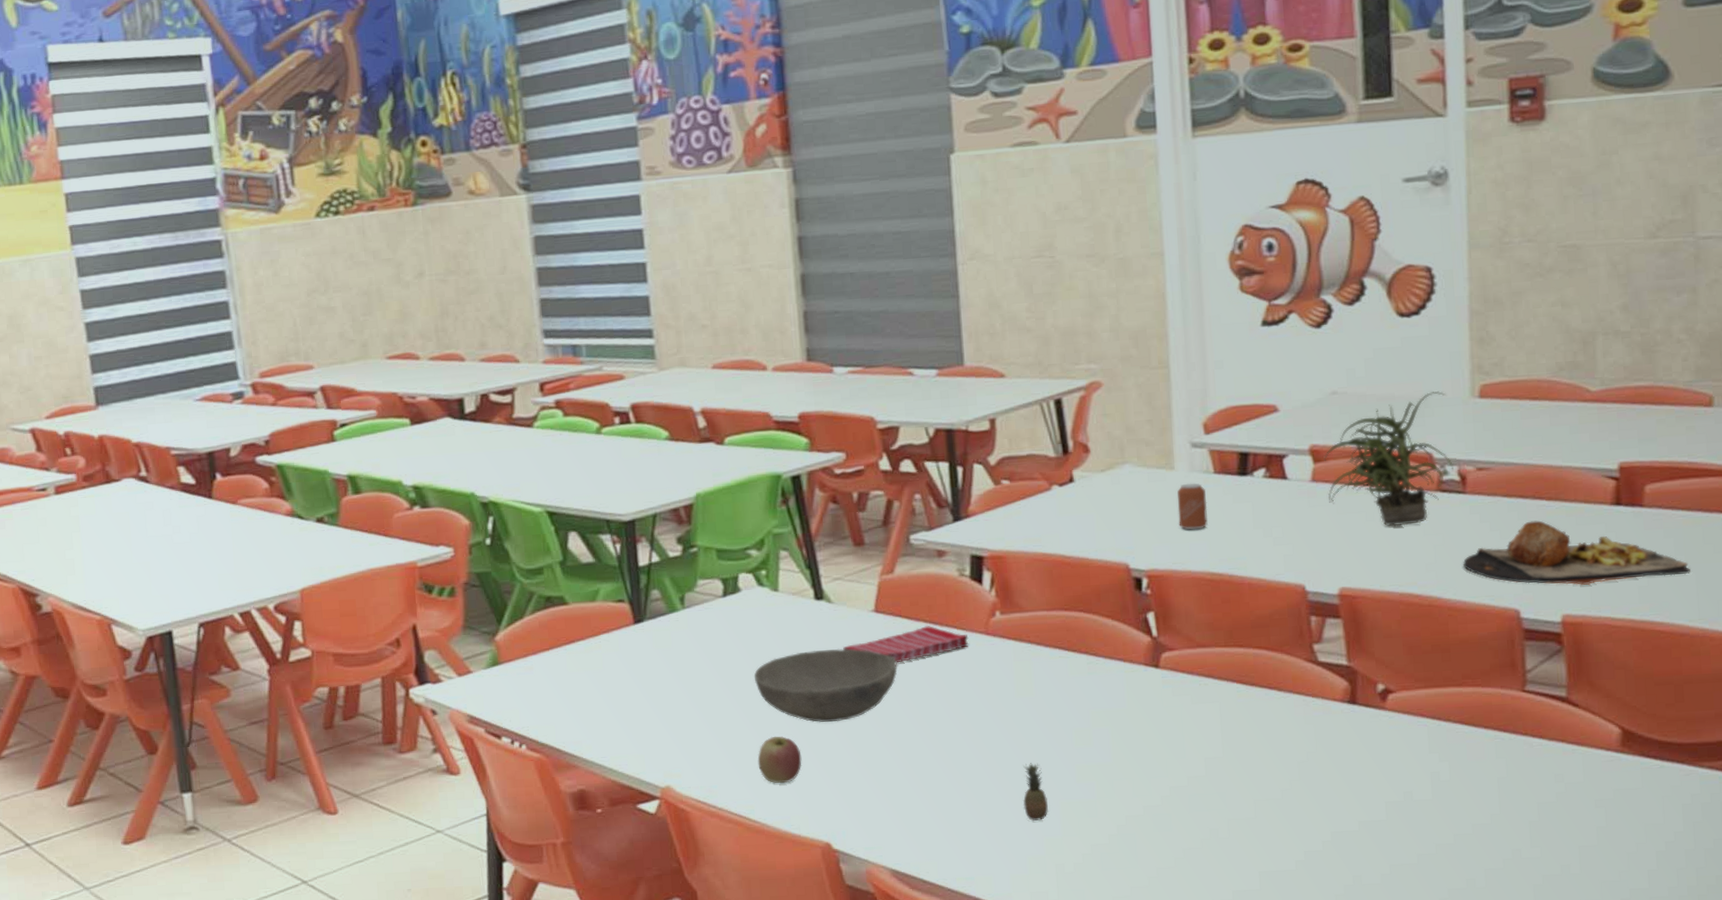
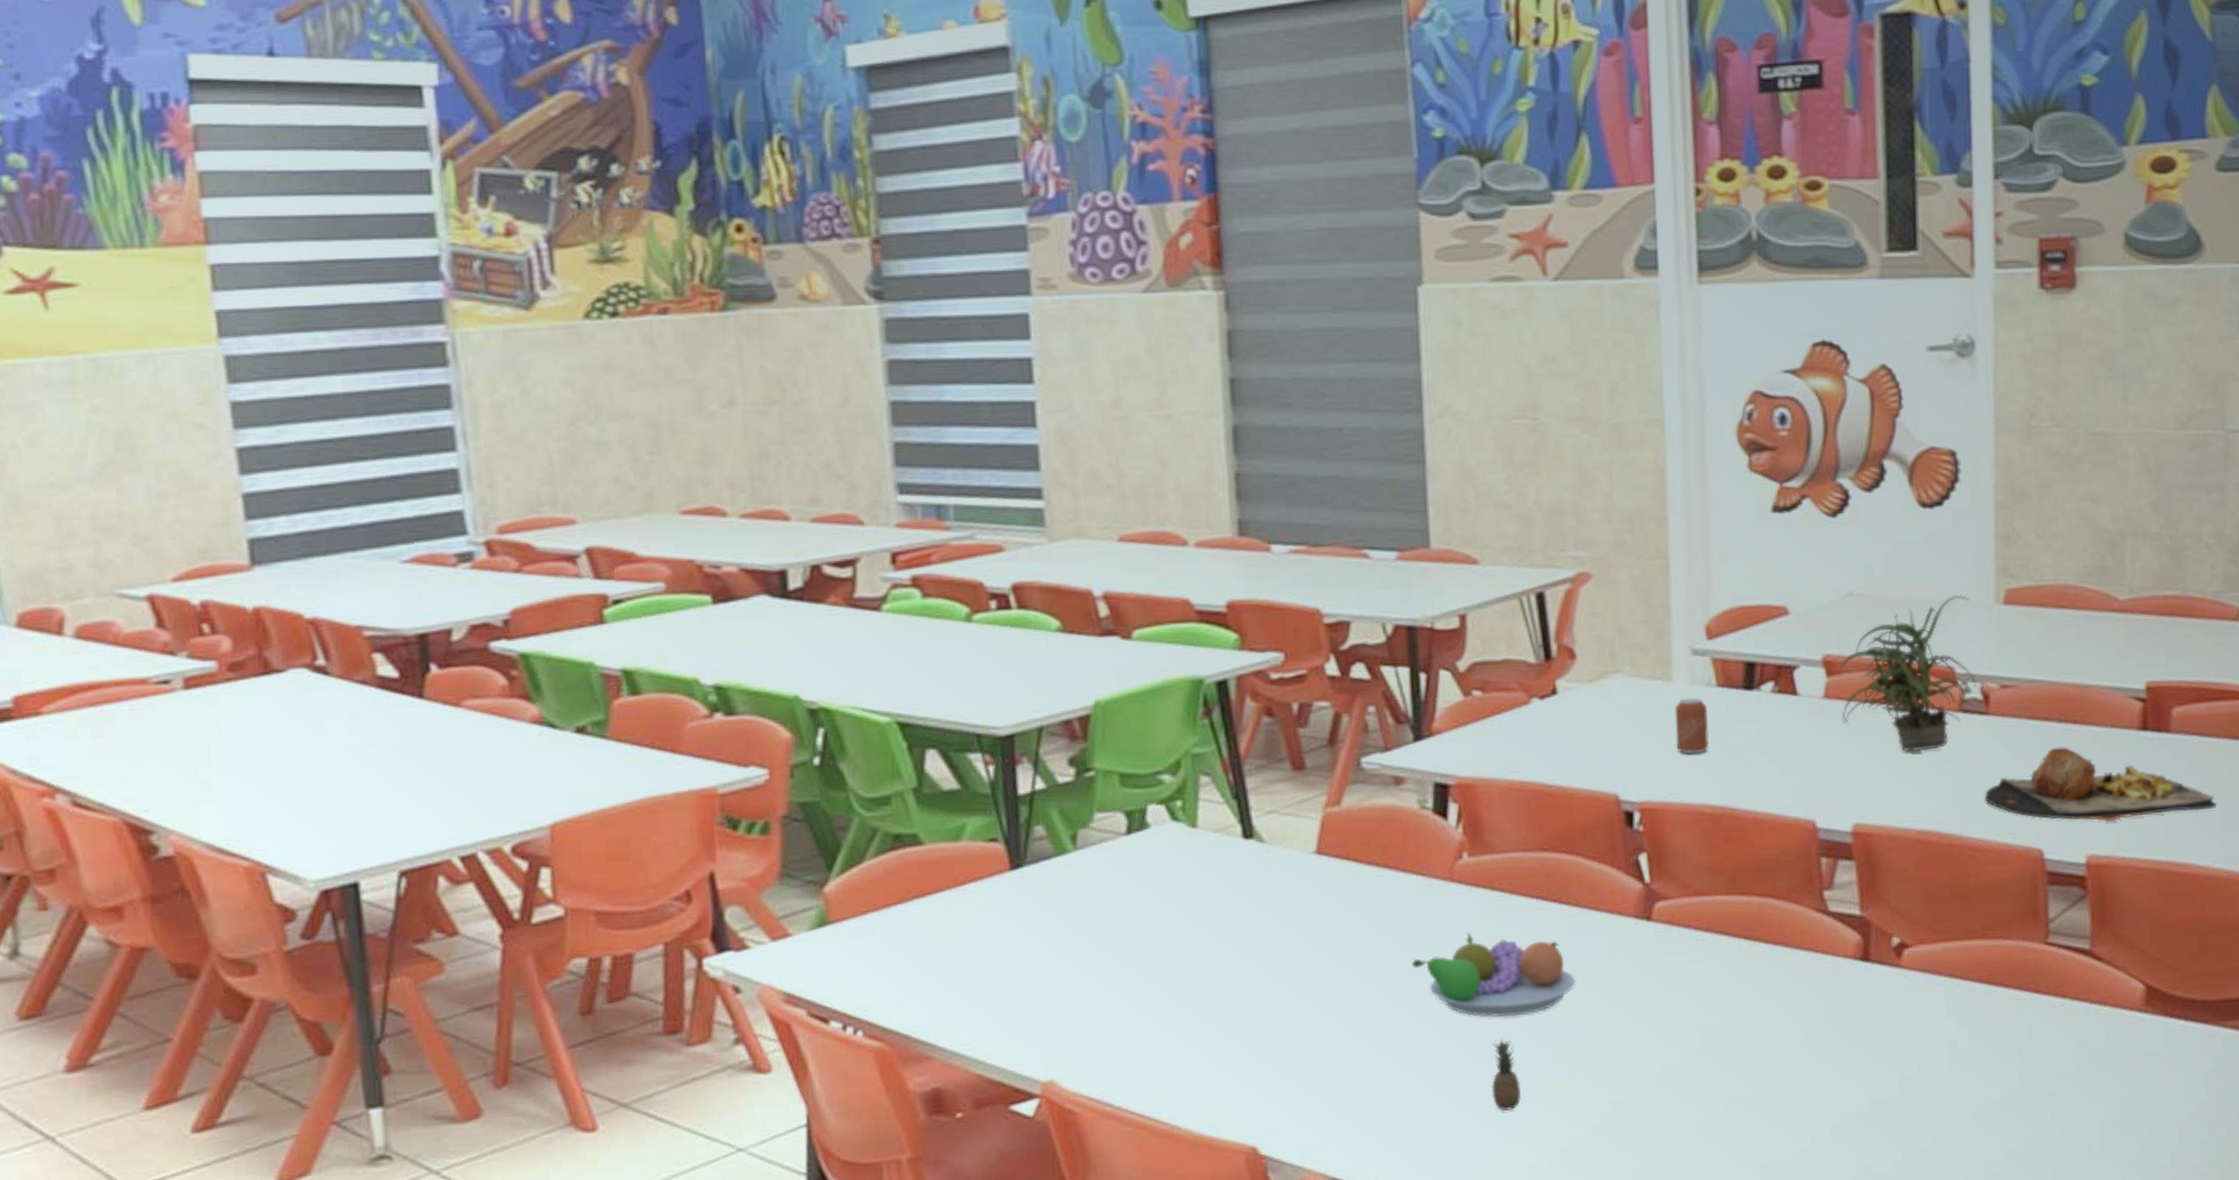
bowl: present [754,648,897,723] -> none [1164,899,1343,994]
apple: present [757,736,802,784] -> none [1166,1012,1223,1074]
dish towel: present [843,625,969,663] -> none [1277,870,1430,918]
fruit bowl: none [955,676,1094,745] -> present [1412,932,1576,1017]

